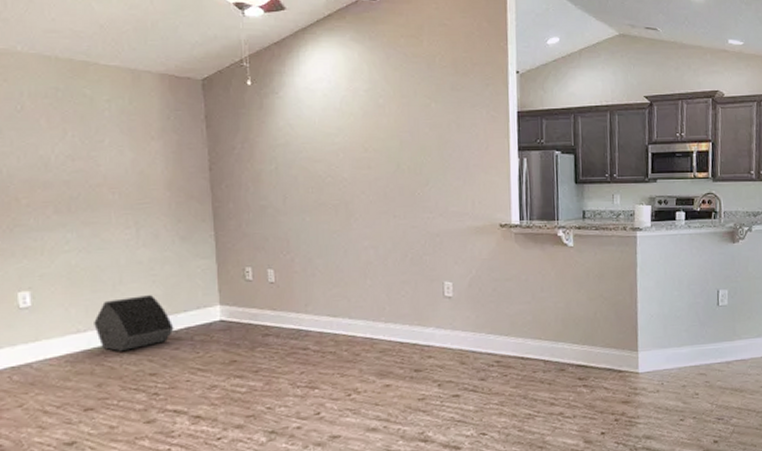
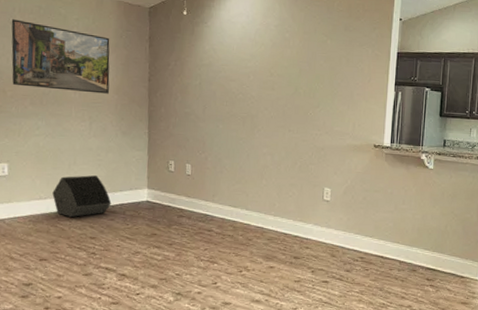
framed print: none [19,106,158,192] -> present [11,19,110,94]

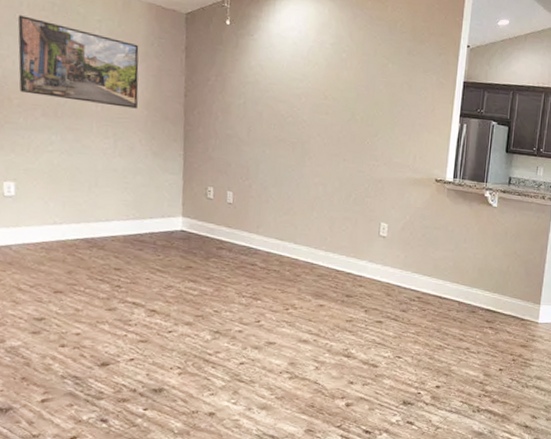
speaker: present [52,175,112,217] -> none [69,199,140,246]

